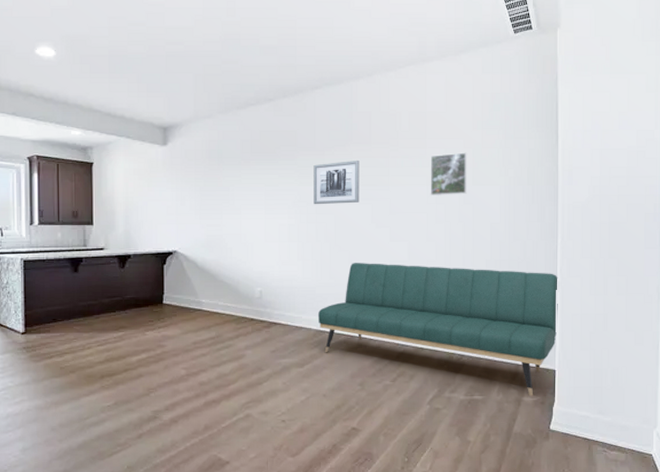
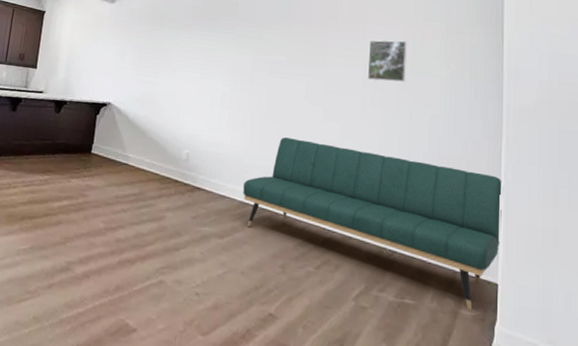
wall art: present [313,161,360,205] -> none [248,36,298,78]

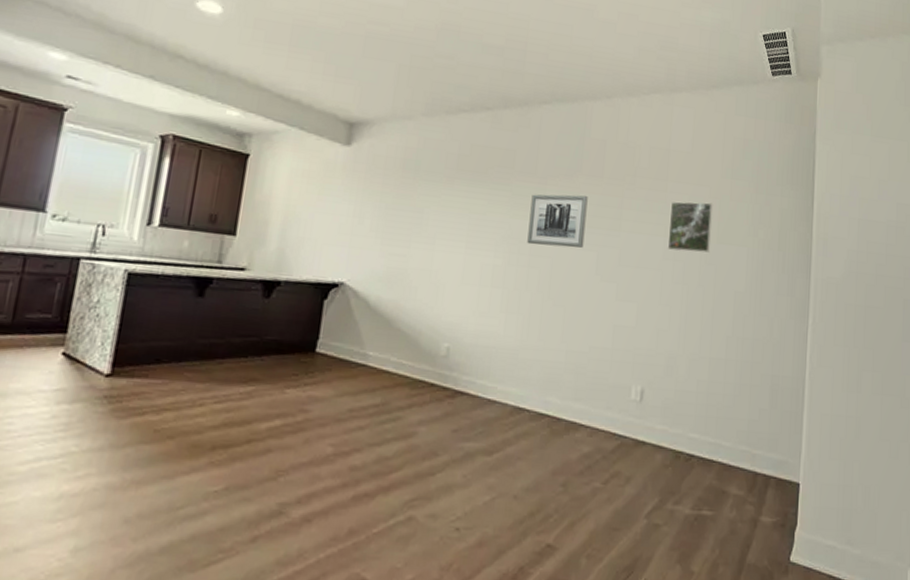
sofa: present [243,137,503,310] -> none [517,323,808,516]
wall art: none [248,36,298,78] -> present [527,194,588,248]

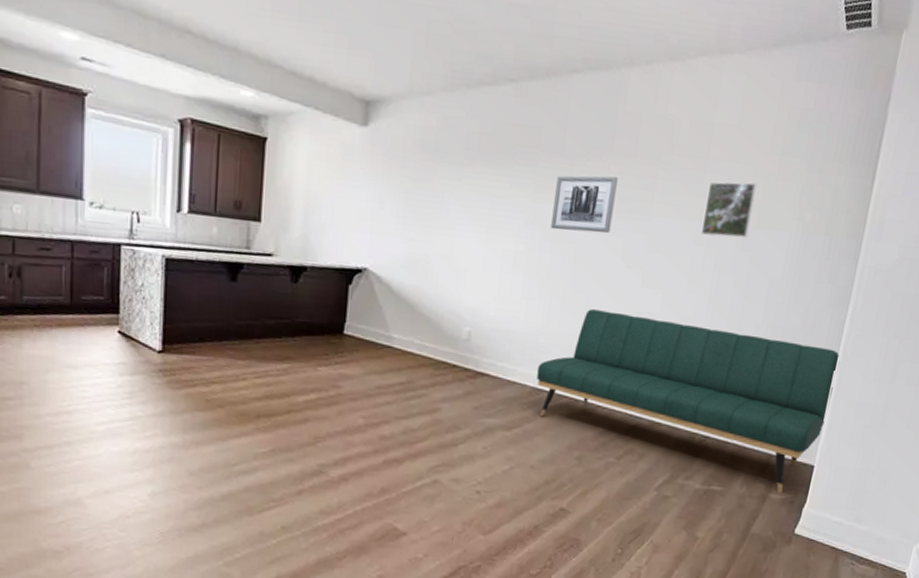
sofa: none [517,323,808,516] -> present [536,309,840,494]

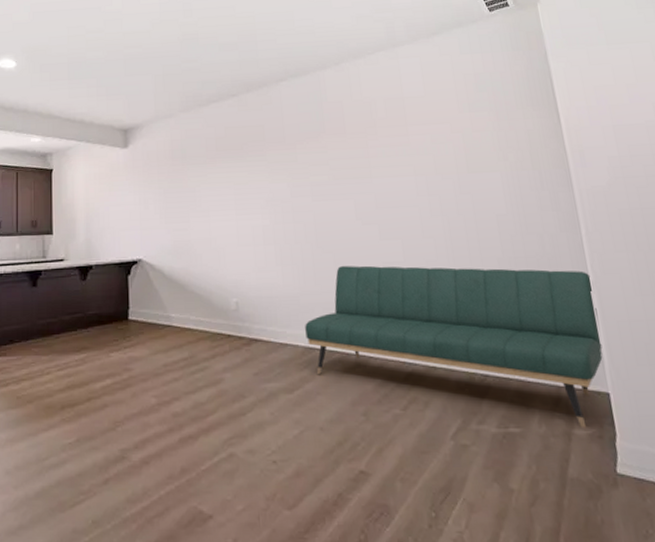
wall art: present [551,175,618,233] -> none [285,153,340,203]
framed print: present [700,182,756,238] -> none [414,137,462,187]

